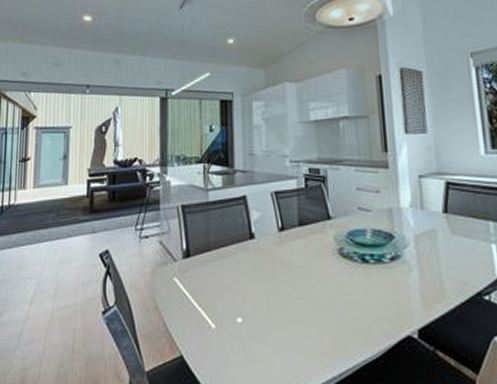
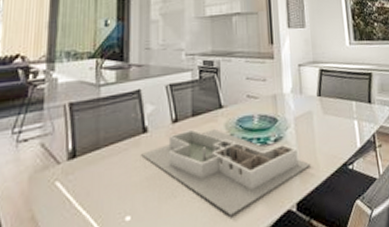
architectural model: none [249,239,435,333] -> present [141,128,311,216]

